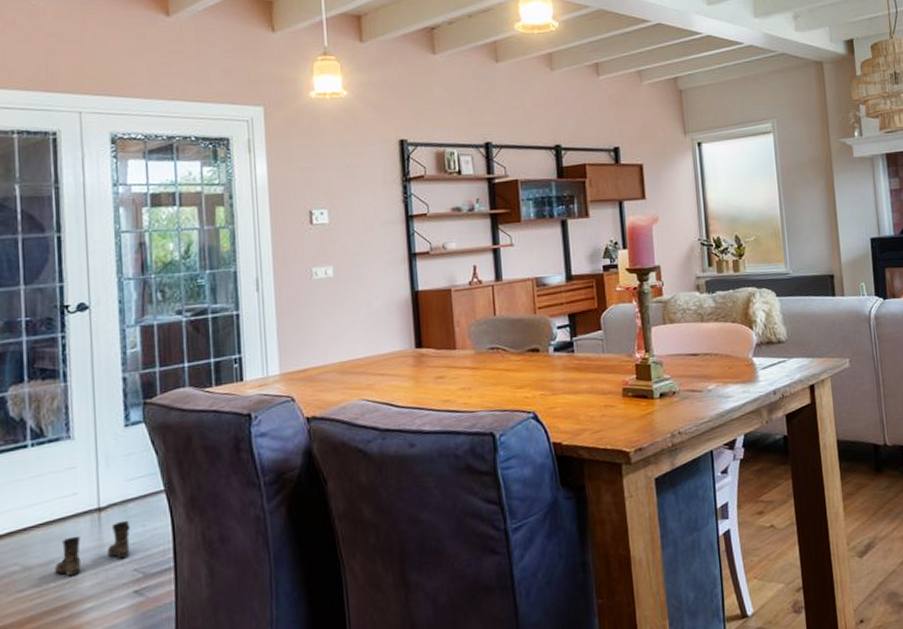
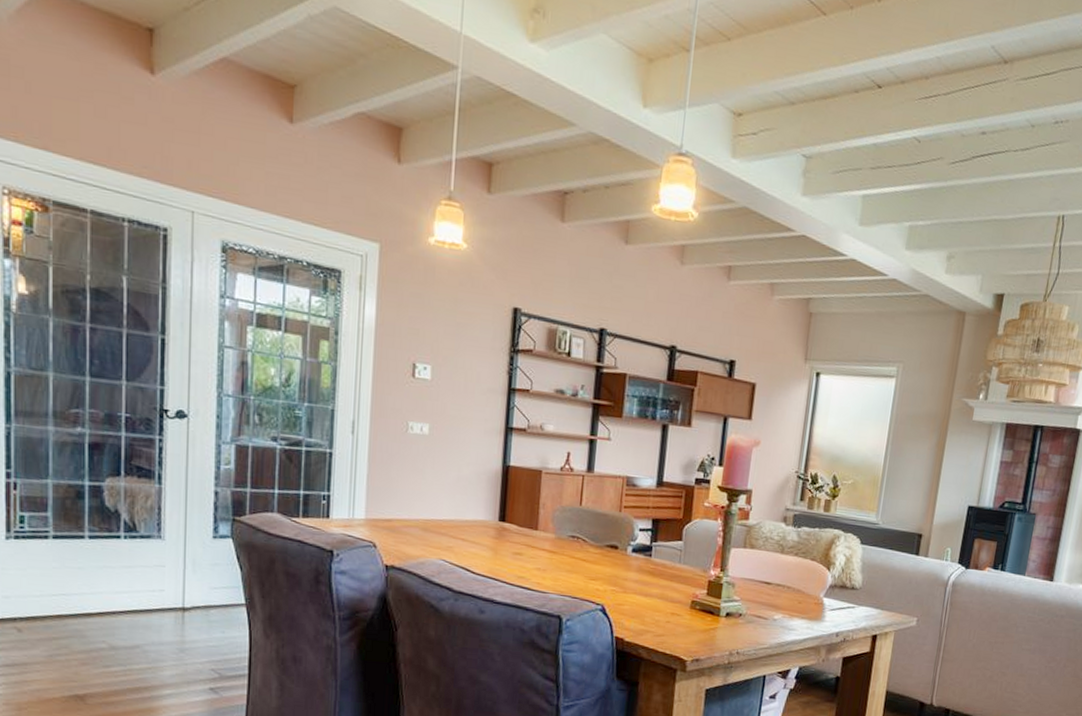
boots: present [55,520,131,576] -> none [139,623,211,663]

